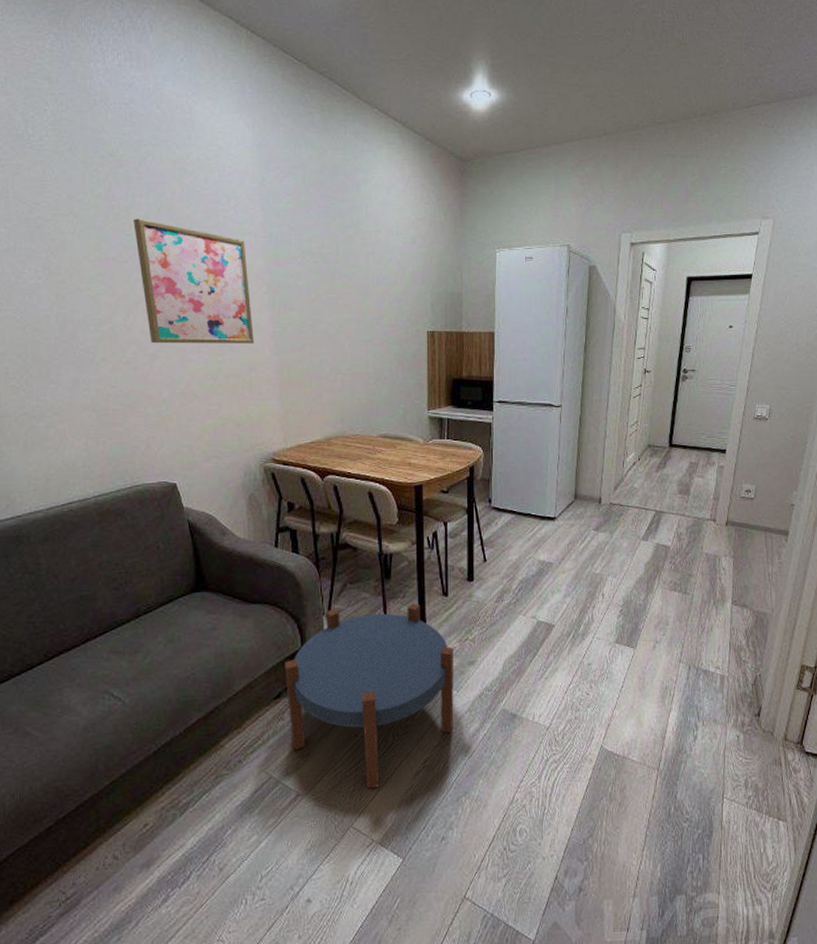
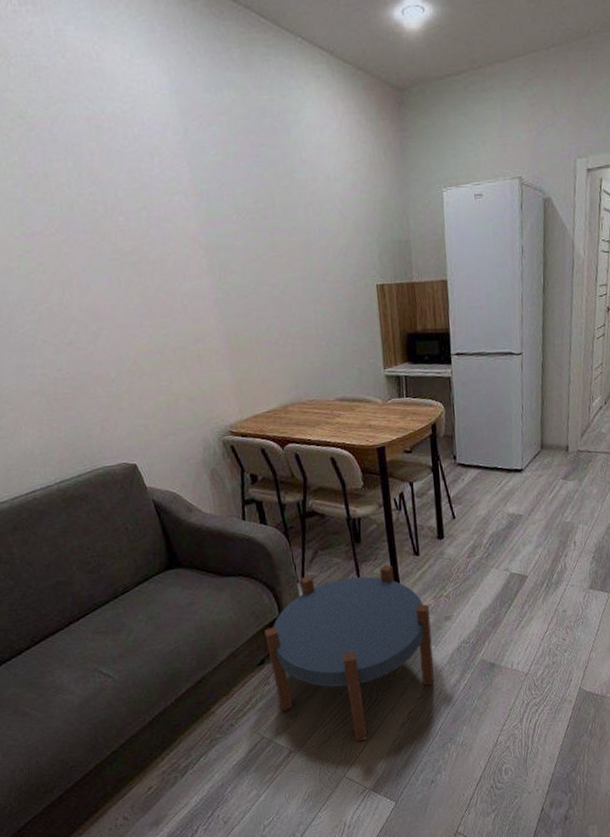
wall art: present [134,219,254,344] -> none [54,186,197,321]

